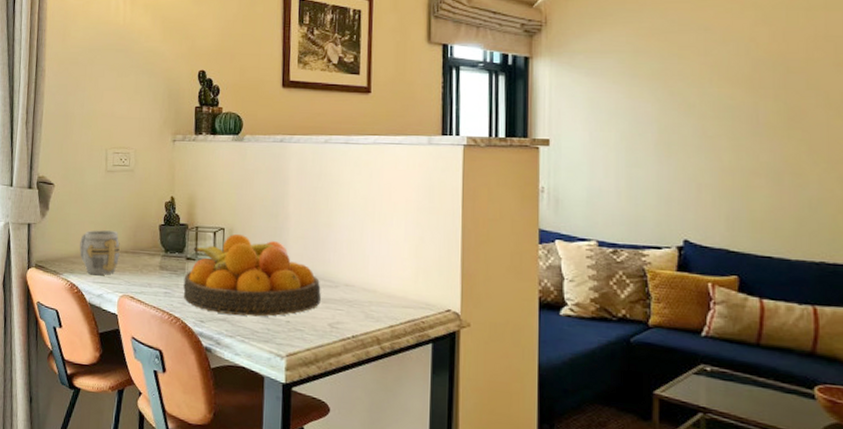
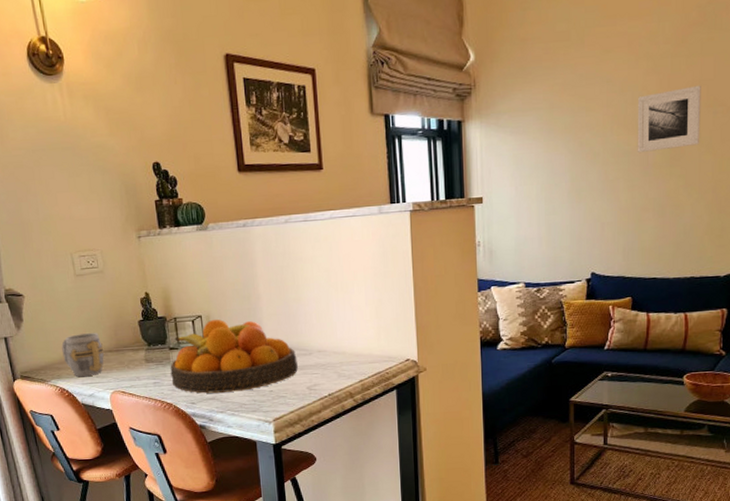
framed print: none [743,41,828,110] -> present [637,85,701,154]

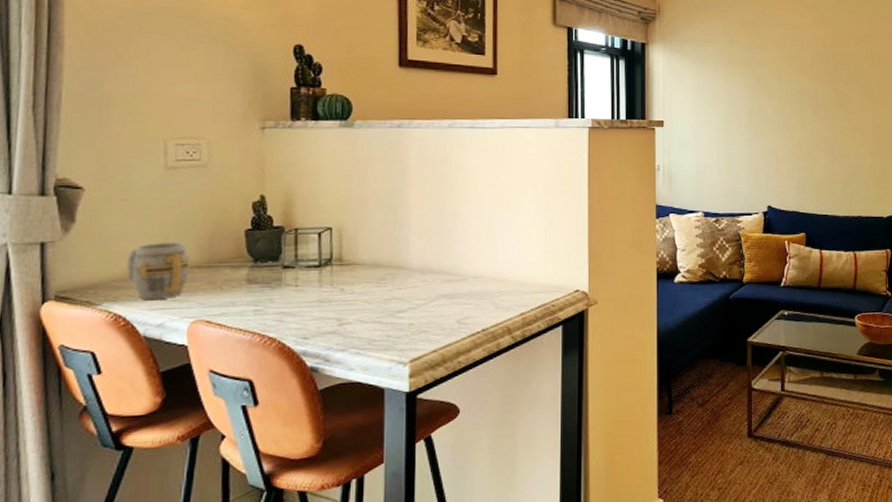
fruit bowl: present [170,319,298,394] -> none [279,232,448,326]
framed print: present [637,85,701,154] -> none [807,39,861,94]

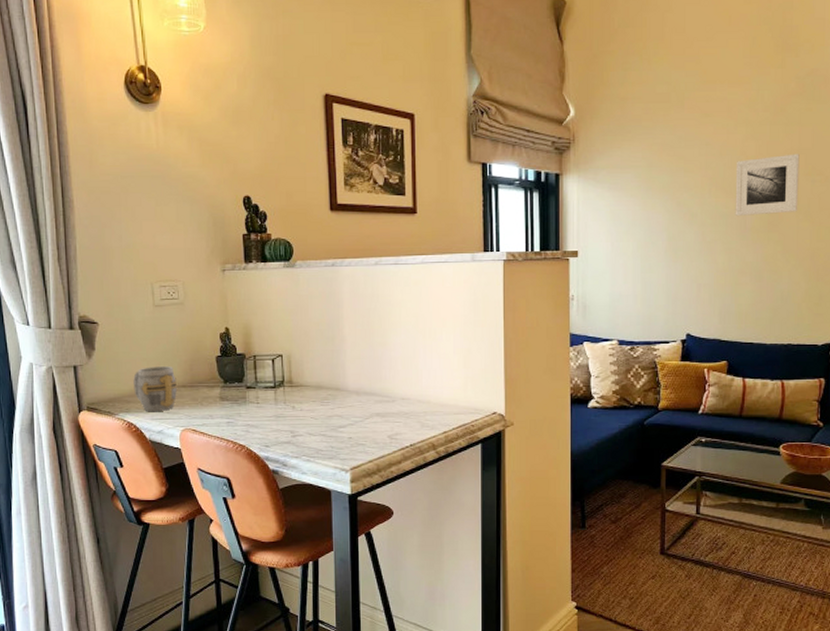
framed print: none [807,39,861,94] -> present [735,153,800,217]

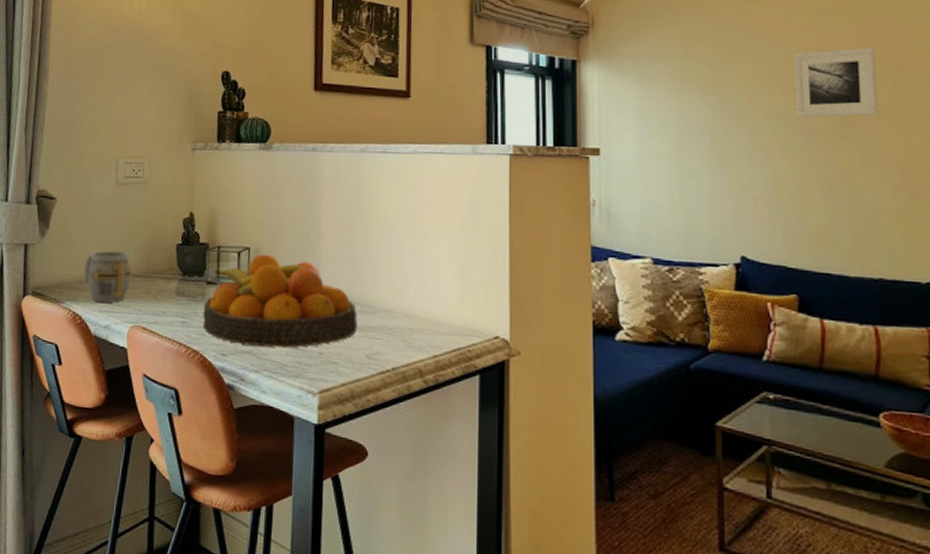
fruit bowl: none [246,359,379,436] -> present [202,253,357,348]

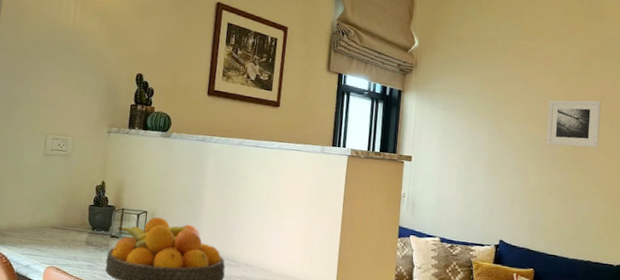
mug: present [84,251,132,303] -> none [11,206,51,248]

